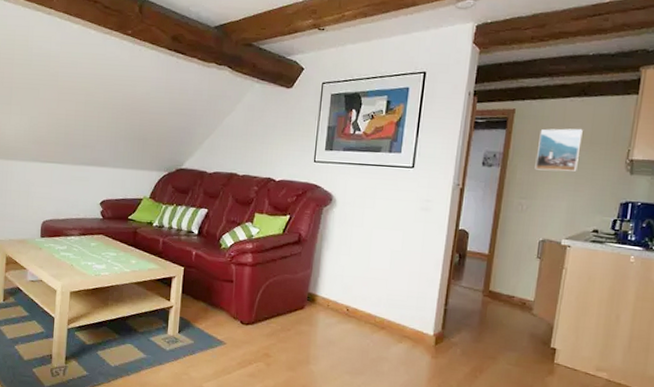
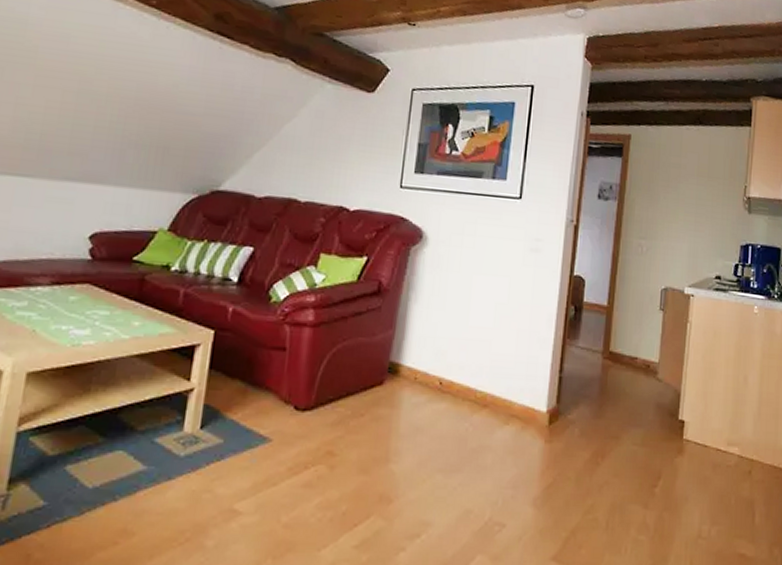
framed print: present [535,128,583,172] -> none [653,159,700,209]

